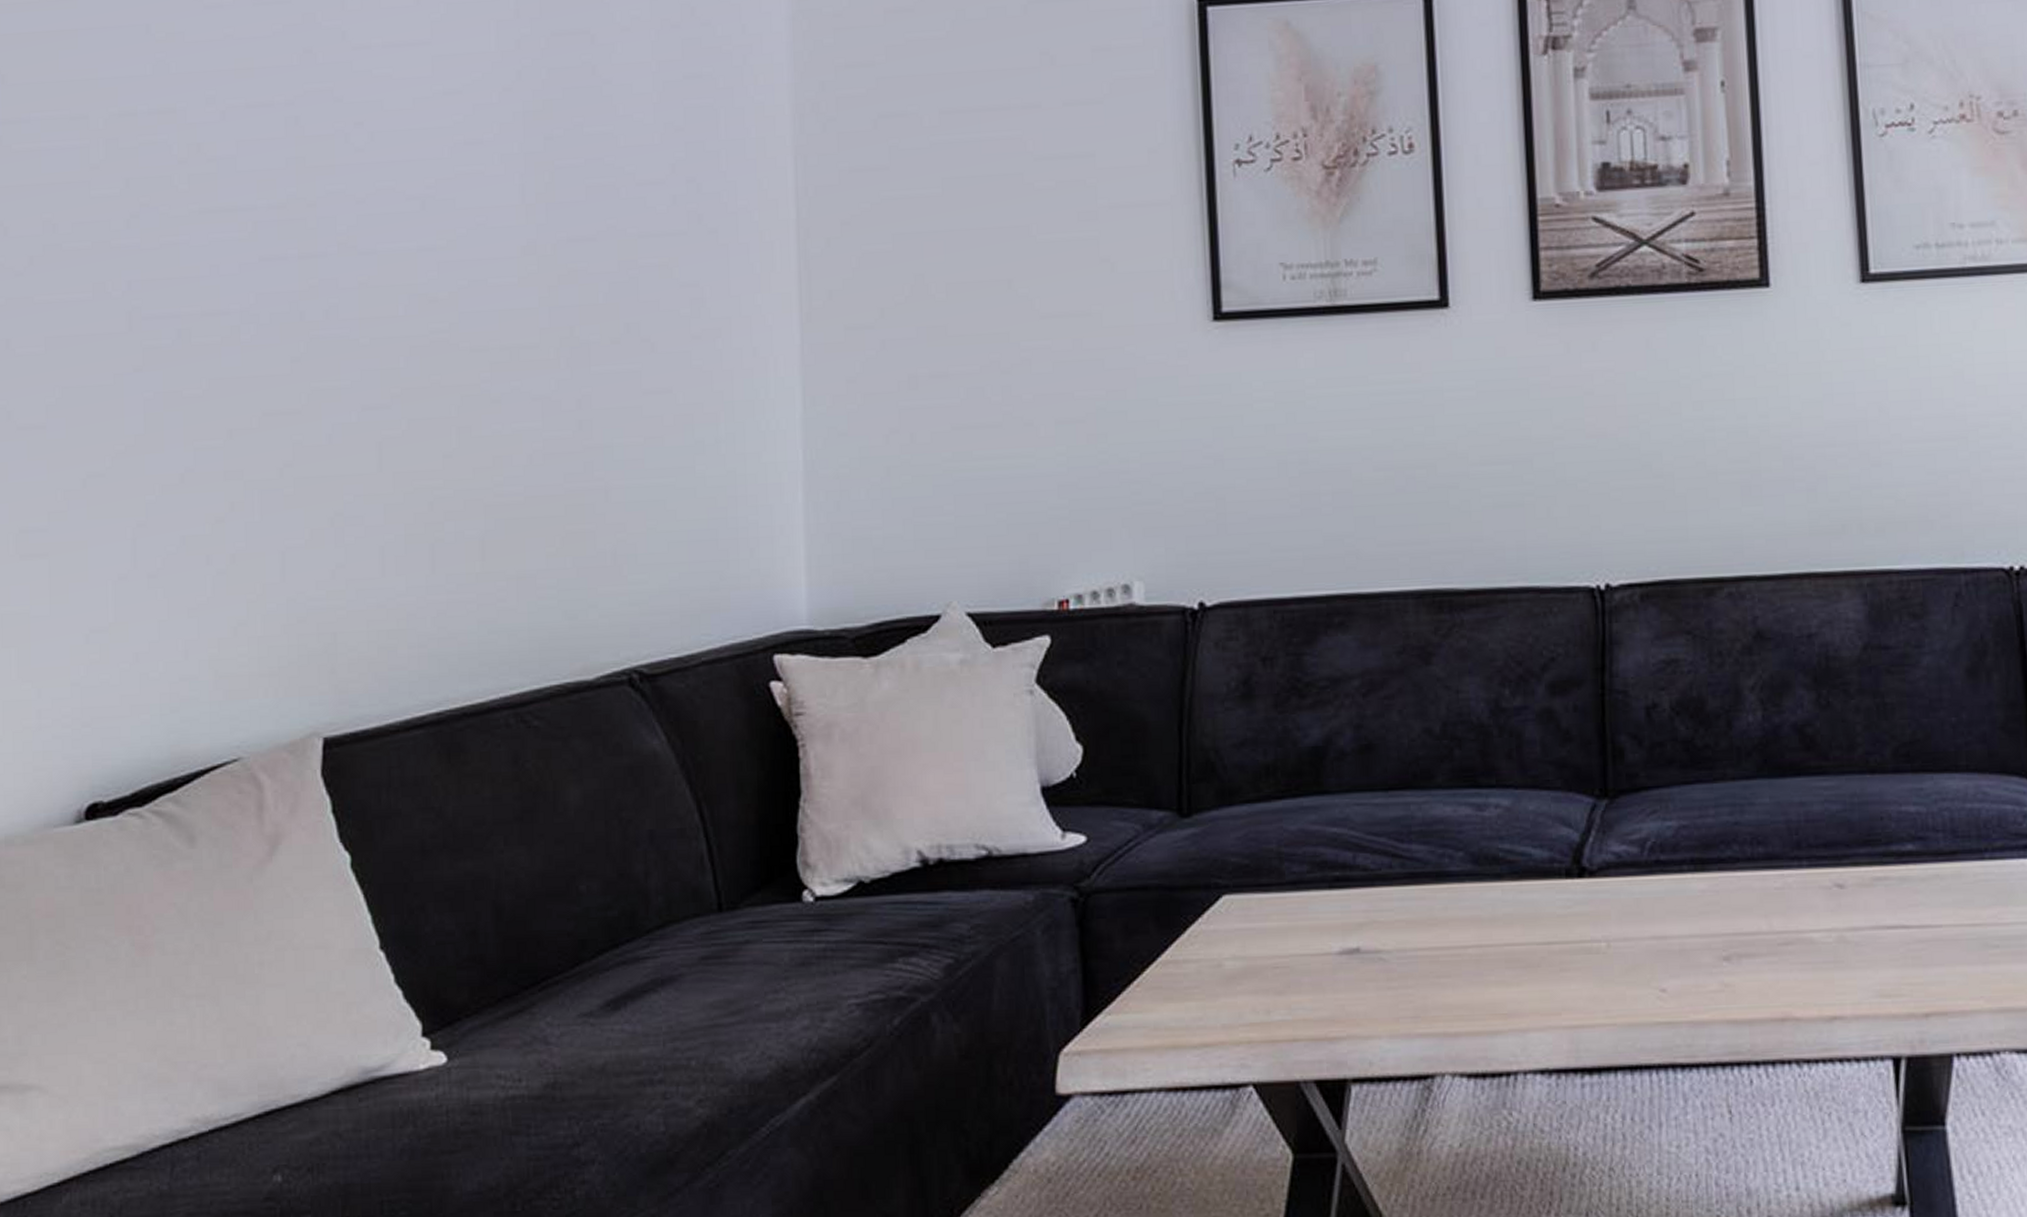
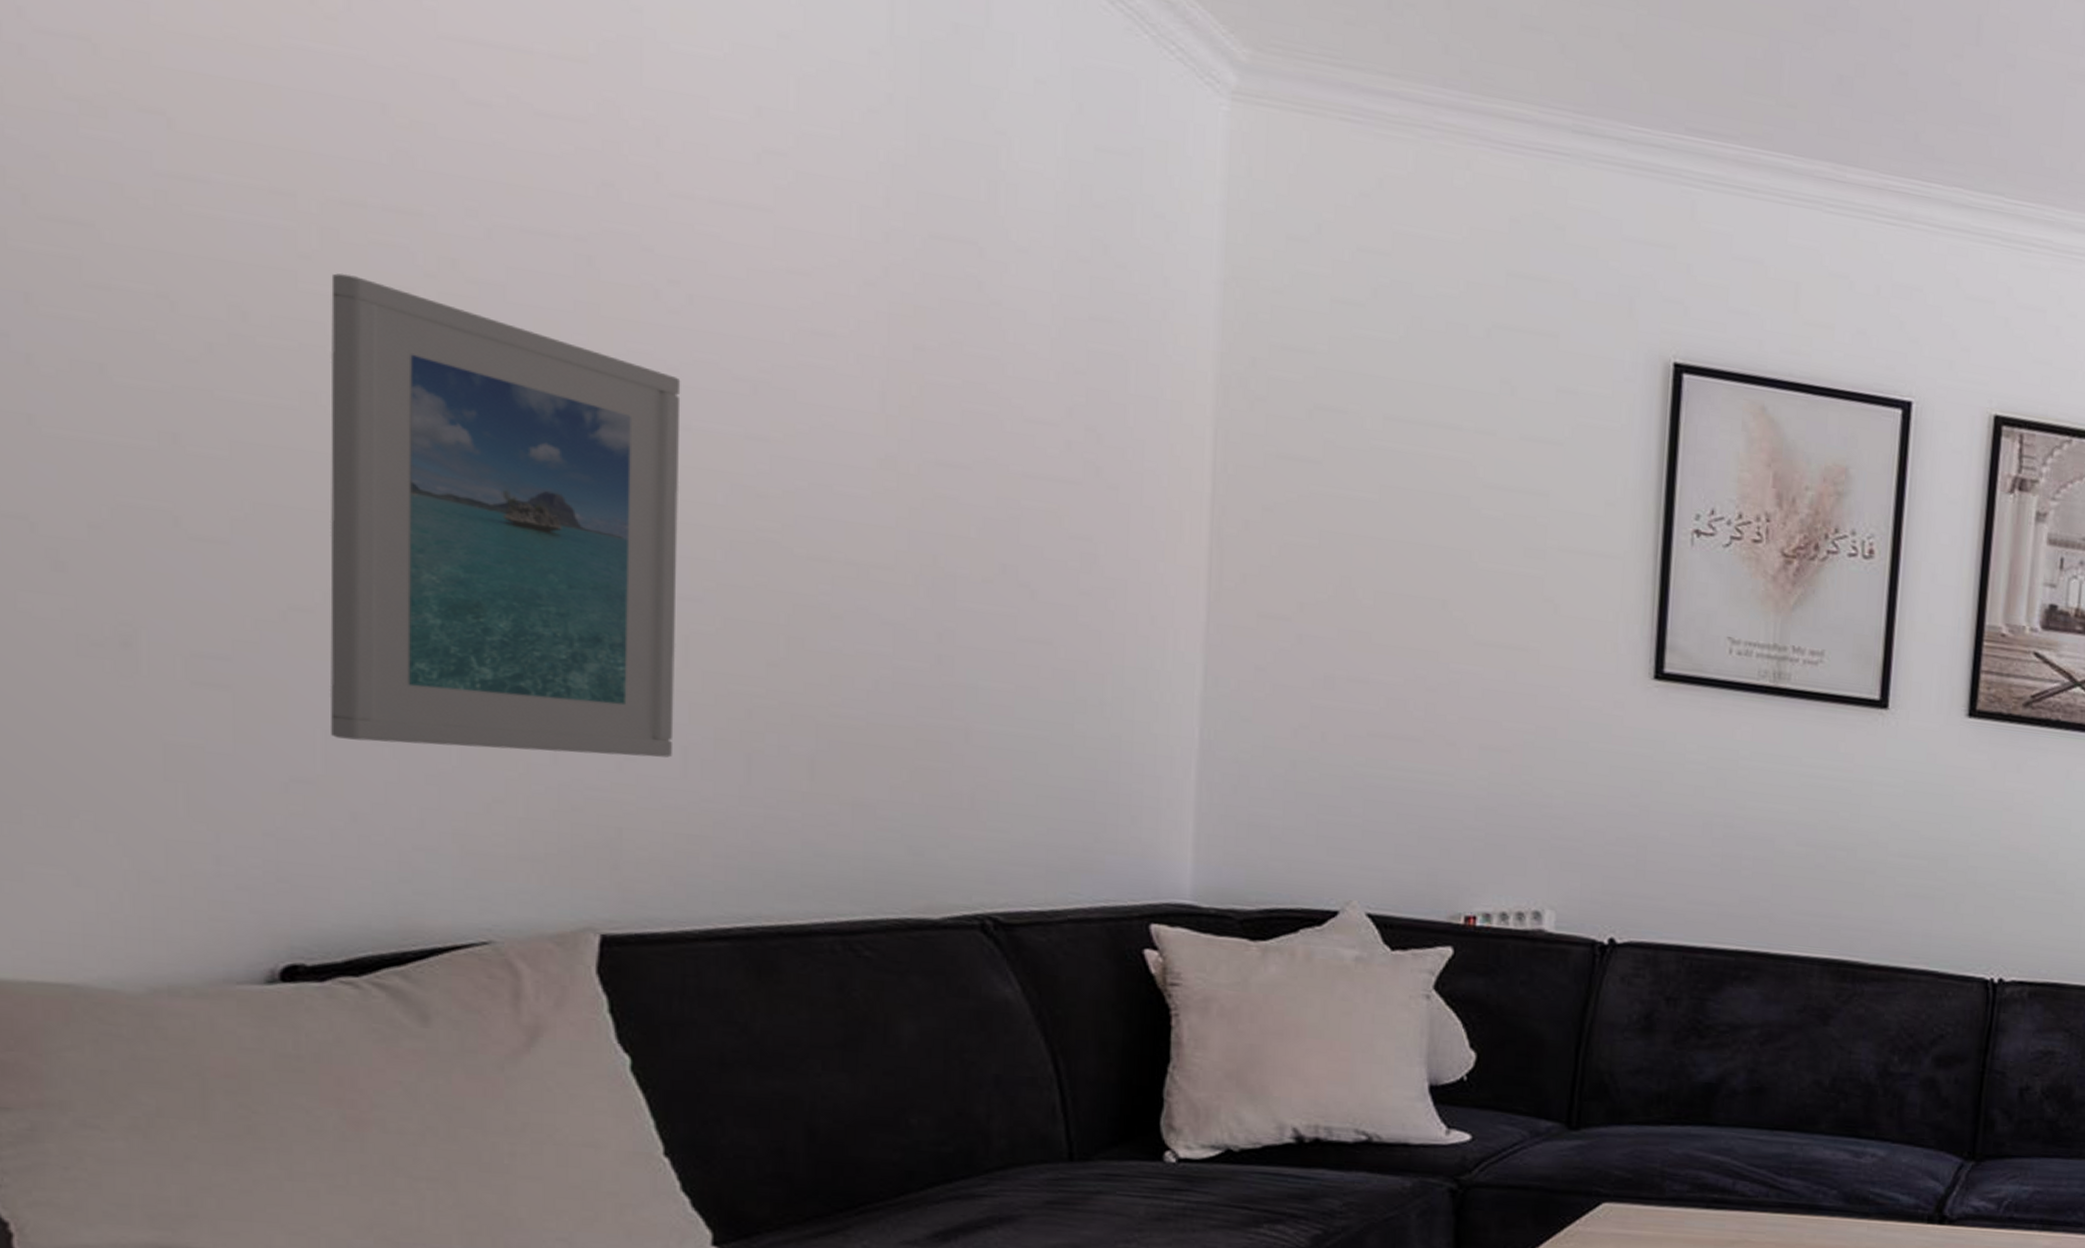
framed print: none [113,175,373,587] -> present [330,273,681,758]

